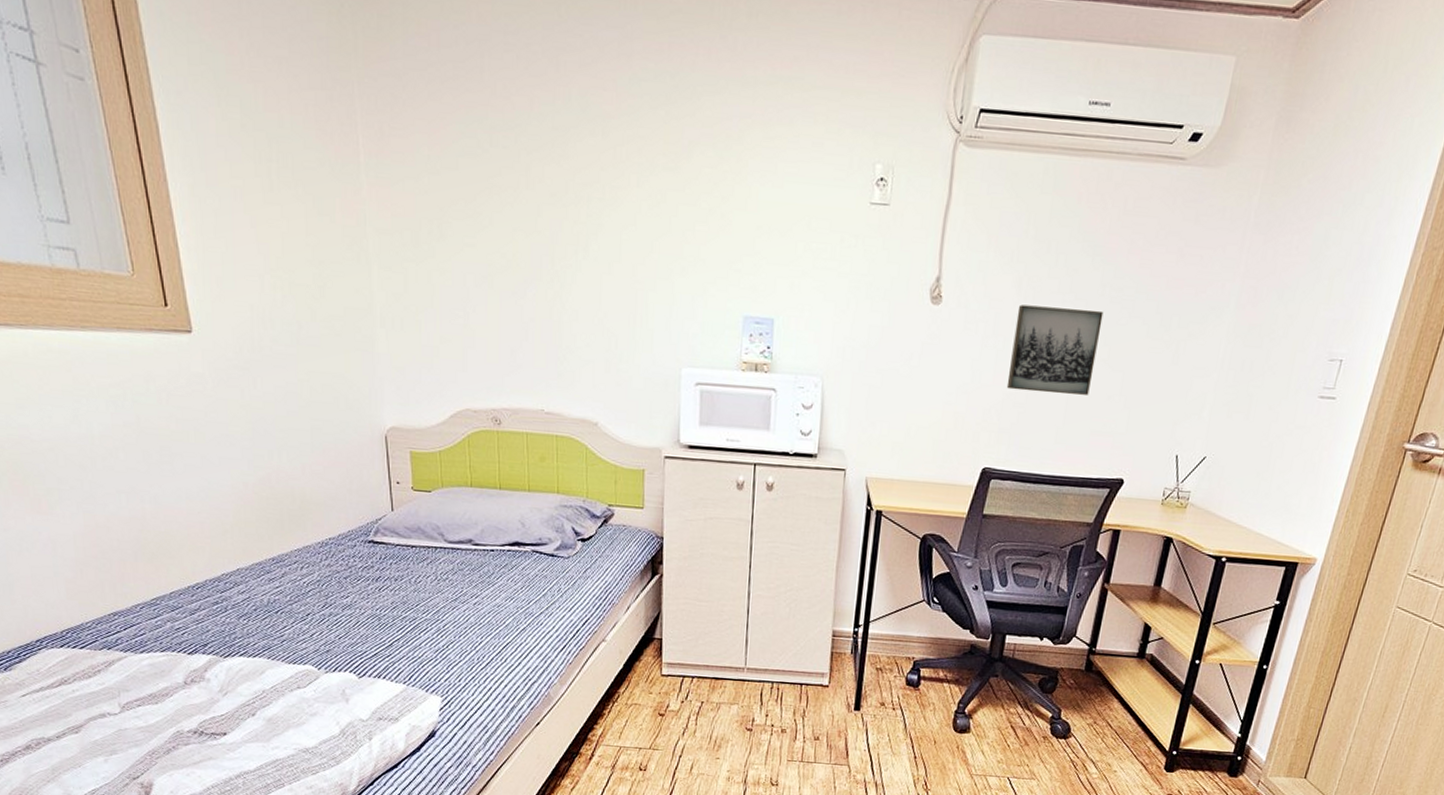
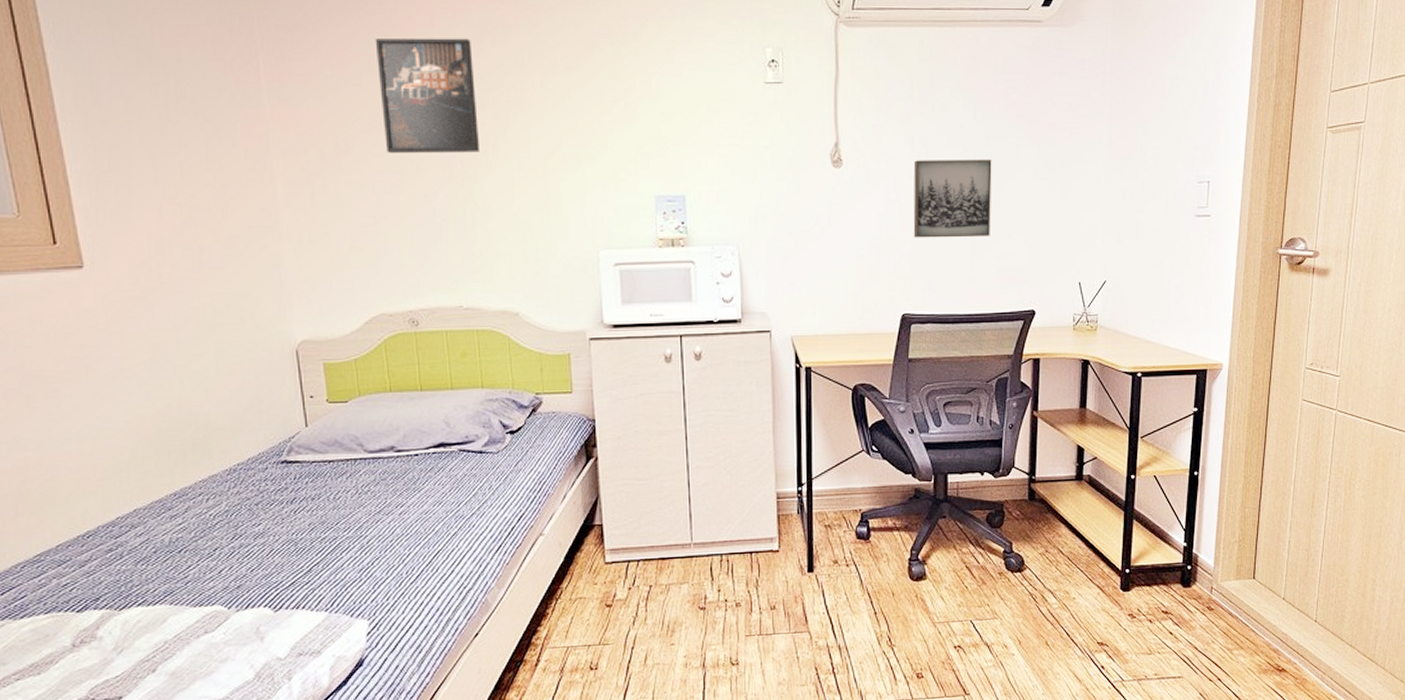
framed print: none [473,119,572,252] -> present [375,38,481,153]

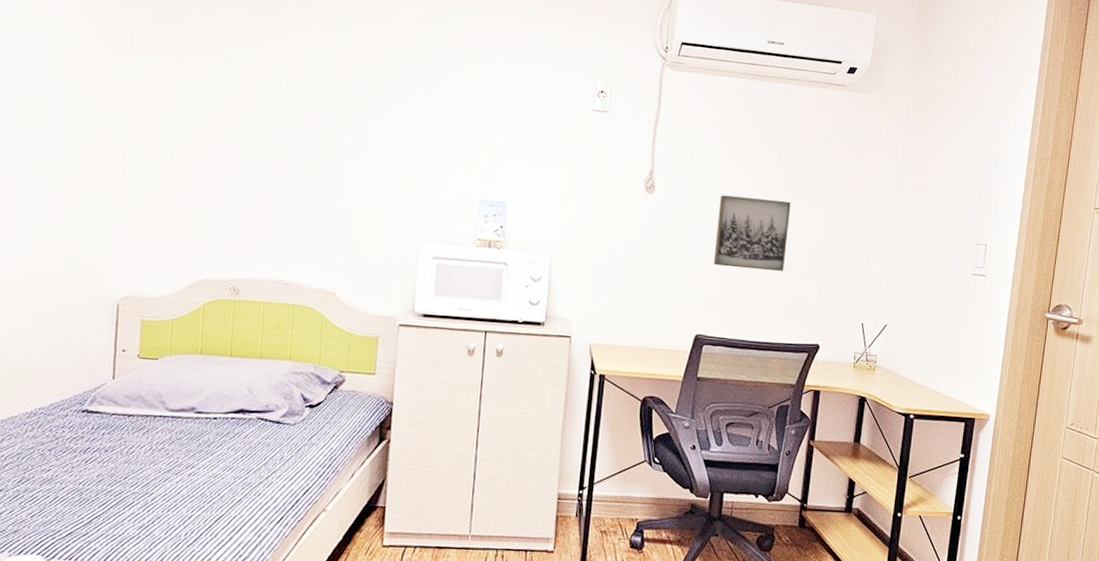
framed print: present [375,38,481,153] -> none [237,30,331,142]

